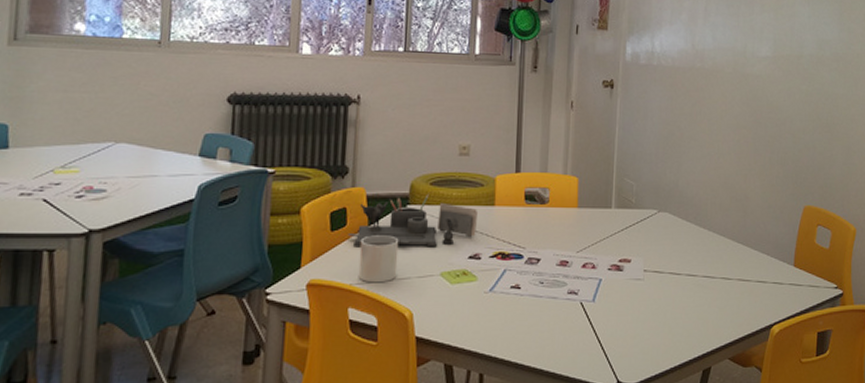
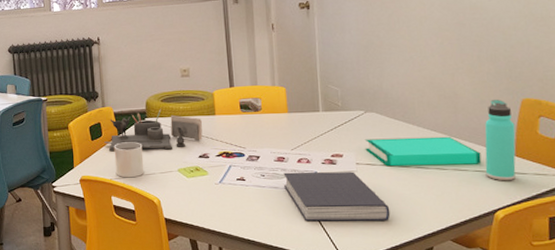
book: none [564,279,673,340] -> present [283,171,391,222]
binder: none [654,242,764,275] -> present [364,136,482,166]
thermos bottle: none [766,205,796,293] -> present [484,100,516,181]

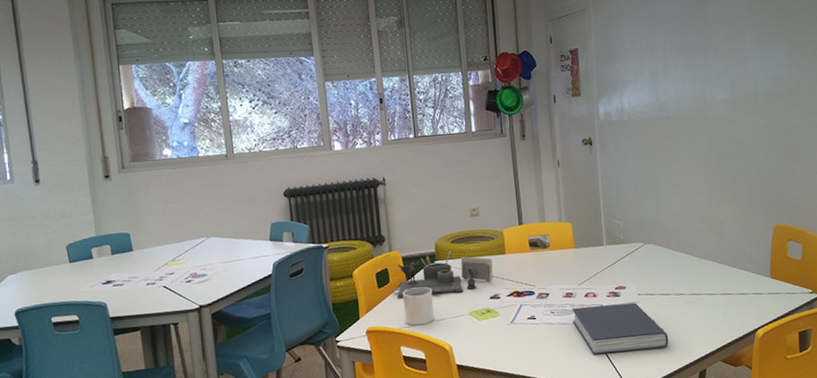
binder: present [364,136,482,166] -> none [644,263,744,295]
thermos bottle: present [484,100,516,181] -> none [745,227,771,302]

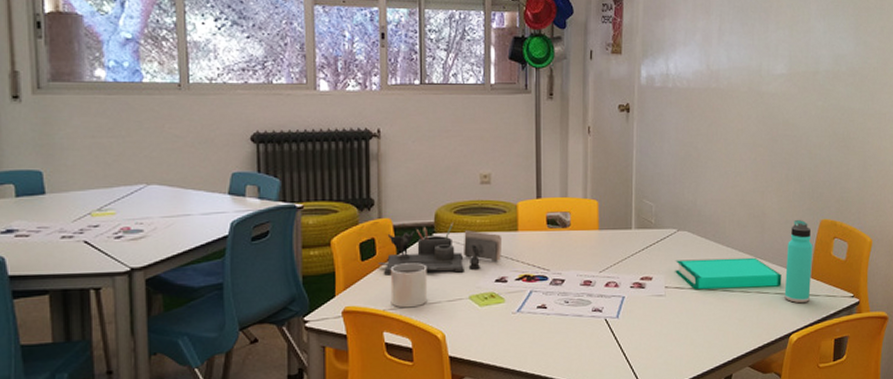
book: present [572,302,669,355] -> none [589,296,695,353]
binder: none [644,263,744,295] -> present [675,257,782,289]
thermos bottle: none [745,227,771,302] -> present [784,220,813,304]

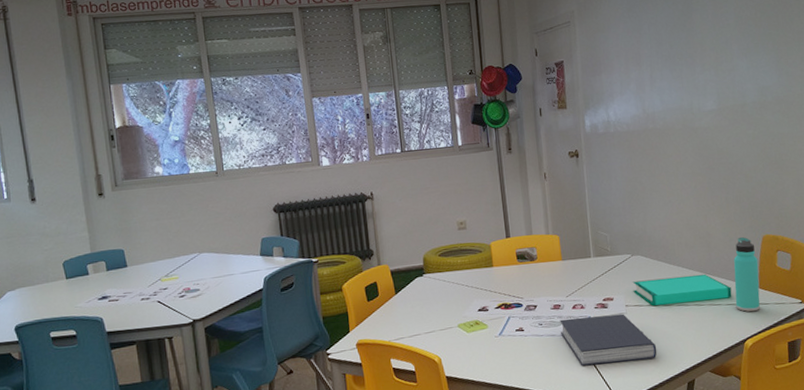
desk organizer: present [378,221,503,276] -> none [381,263,482,312]
mug: present [390,263,428,308] -> none [391,299,424,339]
book: none [589,296,695,353] -> present [559,314,657,367]

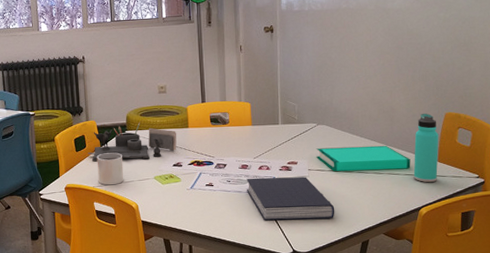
desk organizer: none [381,263,482,312] -> present [88,122,177,162]
mug: none [391,299,424,339] -> present [96,152,124,186]

